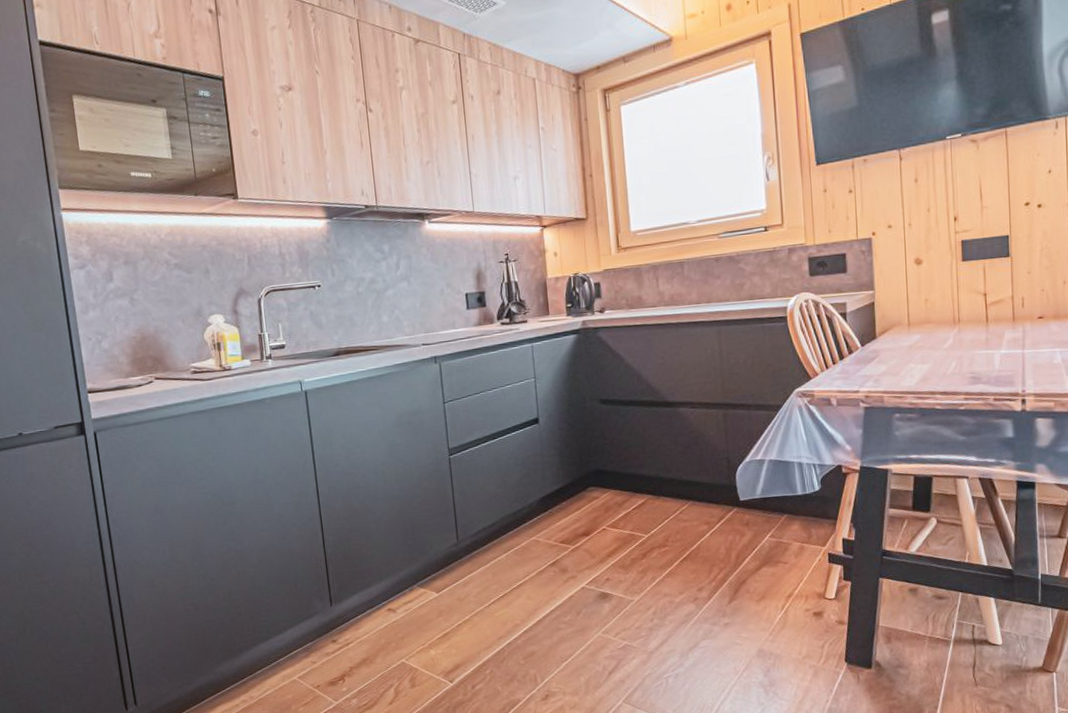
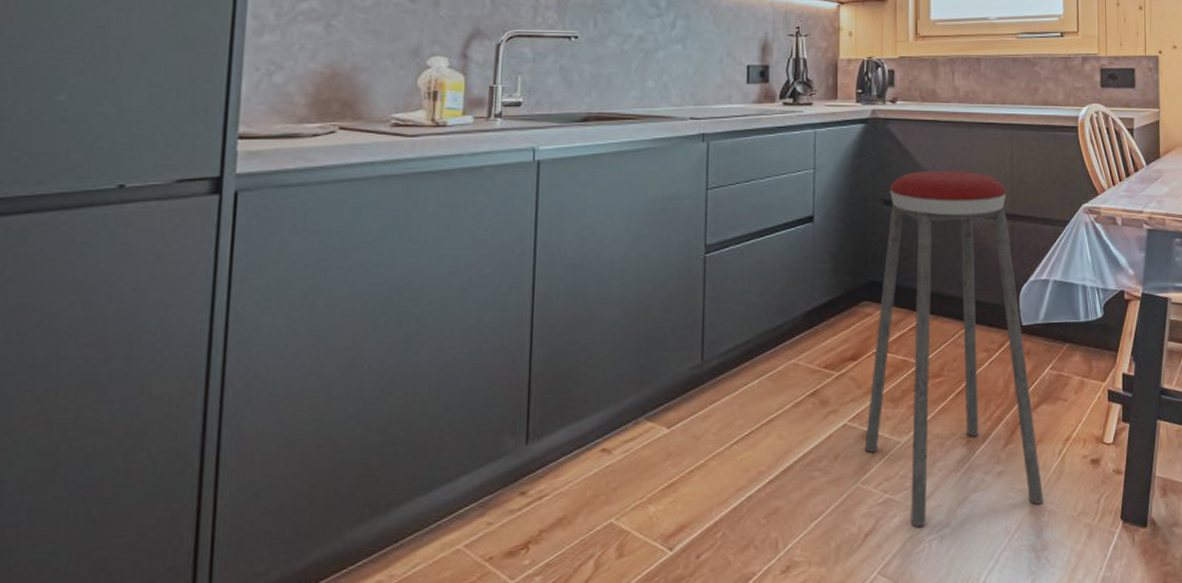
music stool: none [602,368,770,668] -> present [864,170,1044,528]

